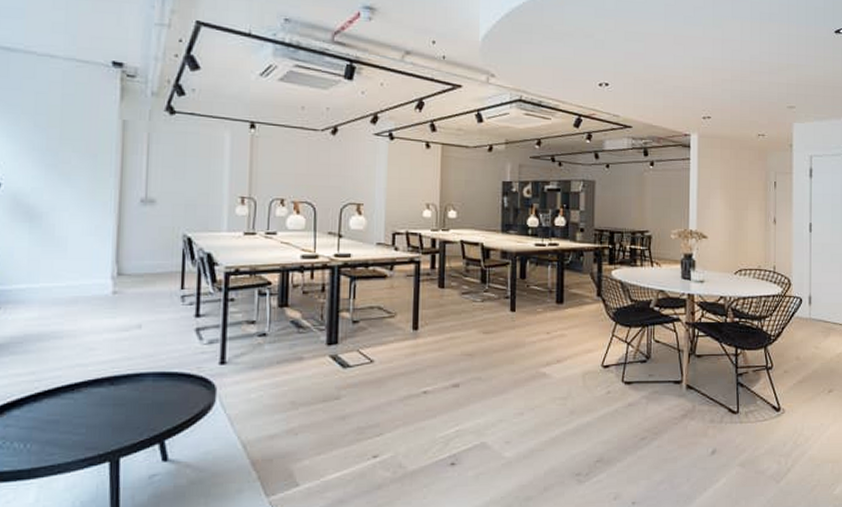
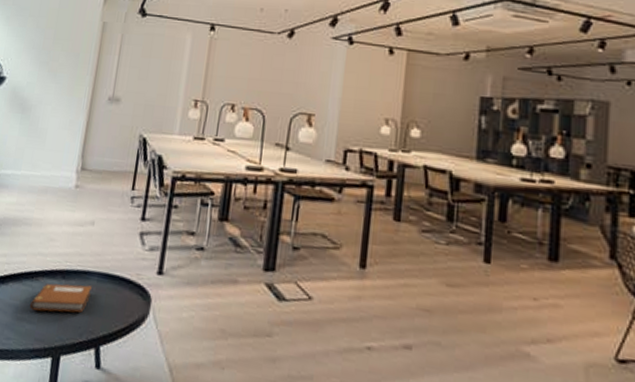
notebook: none [75,387,147,422] -> present [30,283,92,313]

